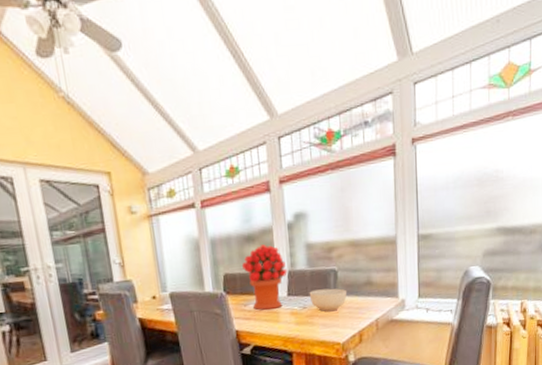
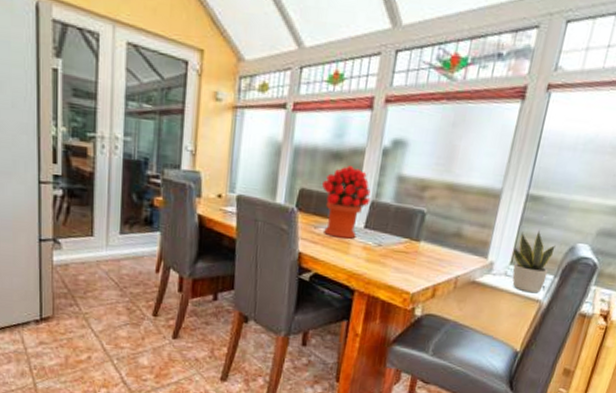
bowl: present [309,288,347,312] -> none [388,228,432,257]
potted plant: none [418,263,452,319] -> present [512,230,556,294]

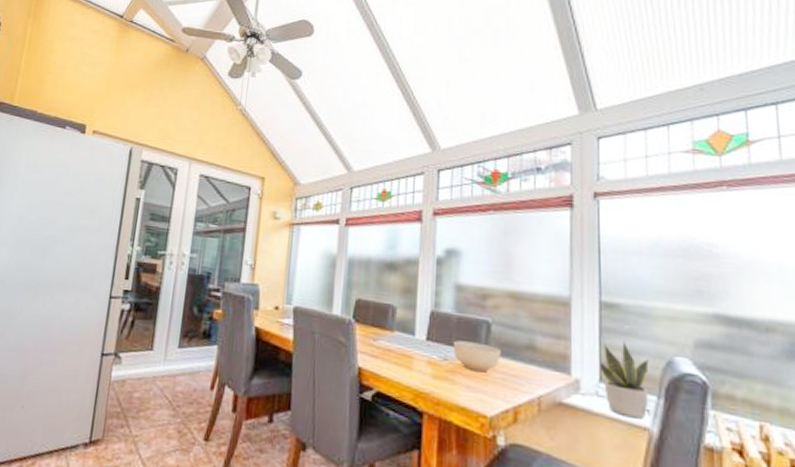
bouquet: present [322,166,371,239] -> none [379,275,430,353]
bowl: none [388,228,432,257] -> present [453,340,502,373]

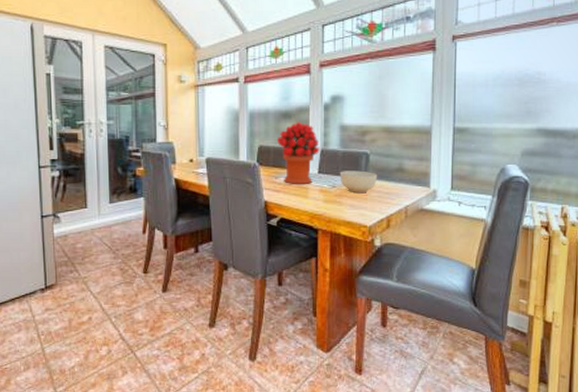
bouquet: none [379,275,430,353] -> present [277,122,320,184]
potted plant: present [600,342,649,419] -> none [451,158,488,214]

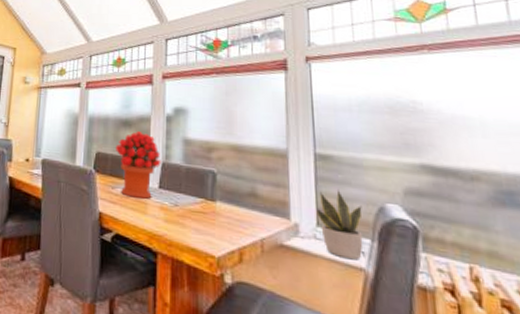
bowl: present [339,170,378,194] -> none [182,188,227,217]
potted plant: none [451,158,488,214] -> present [316,190,363,260]

